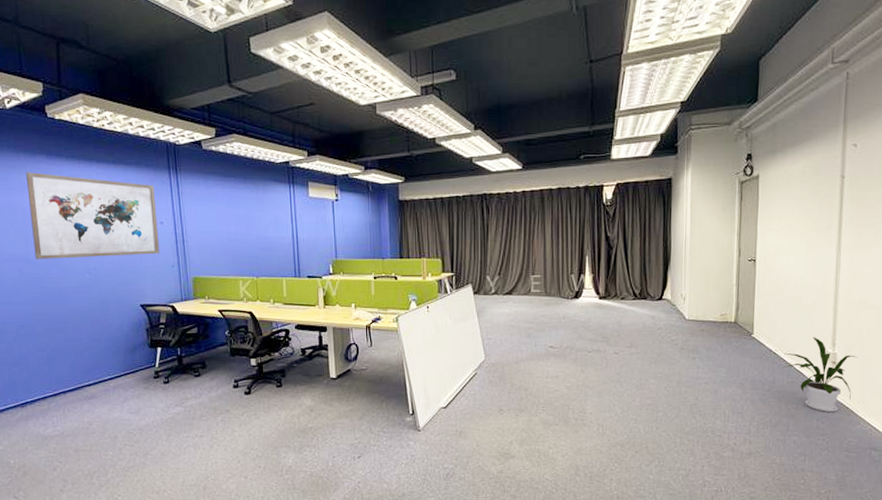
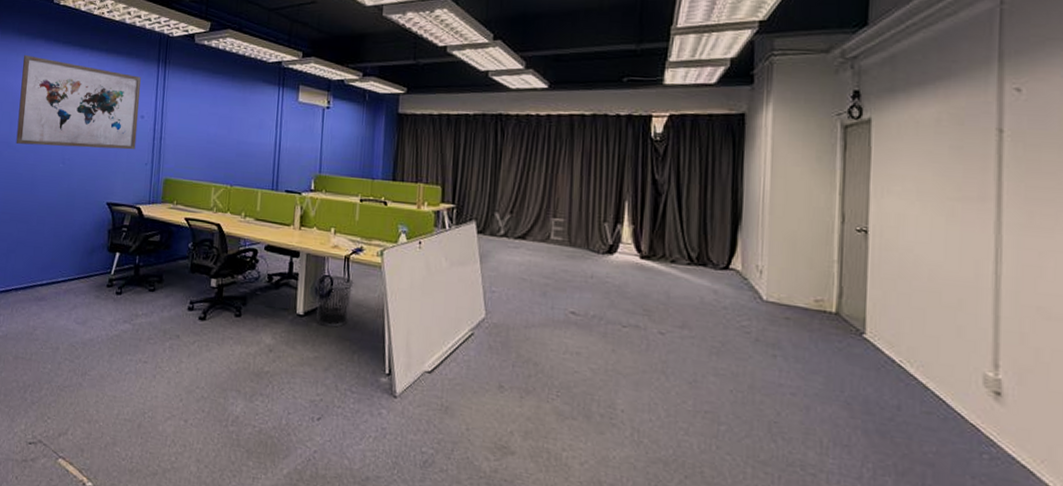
waste bin: none [344,343,376,385] -> present [316,275,354,328]
house plant: present [783,337,857,413] -> none [913,350,1037,470]

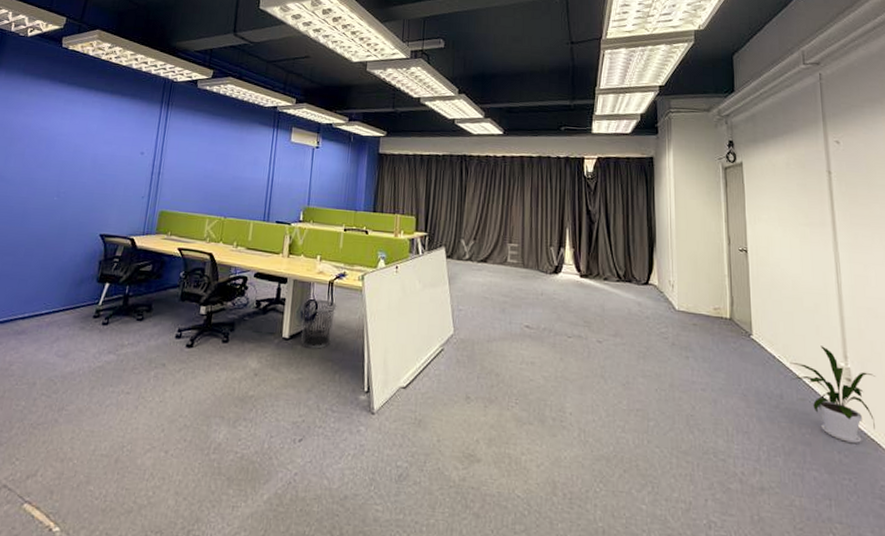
wall art: present [16,55,141,150] -> none [9,94,143,184]
house plant: none [913,350,1037,470] -> present [789,346,875,444]

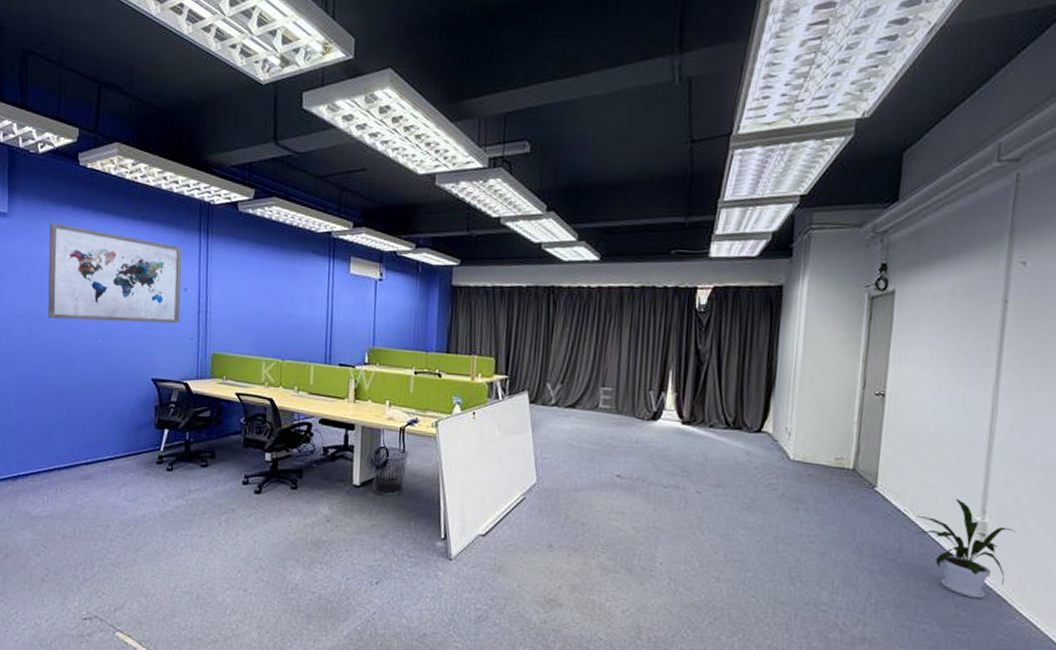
wall art: none [9,94,143,184] -> present [48,223,182,324]

